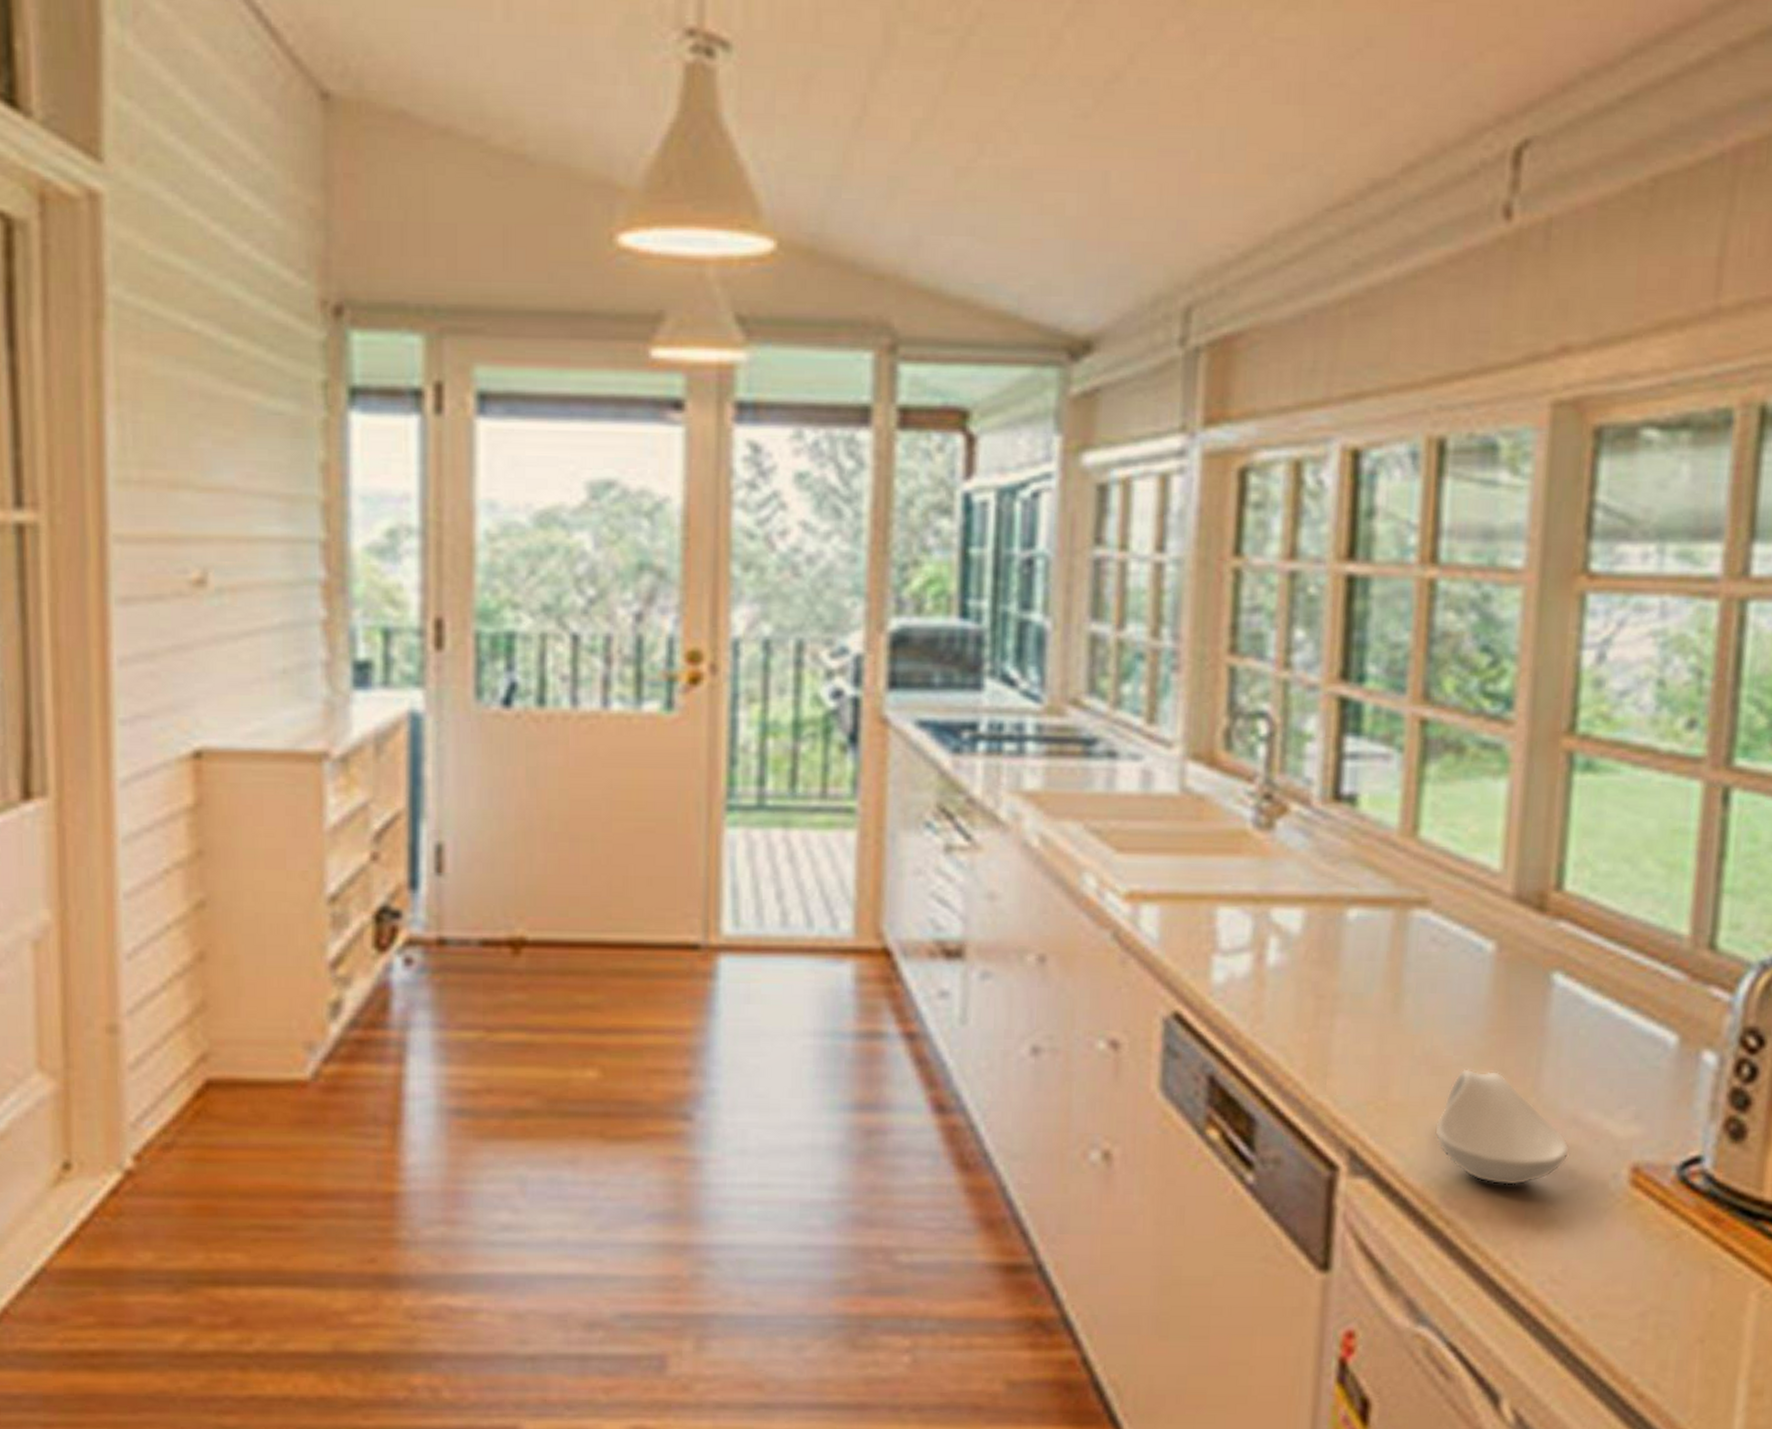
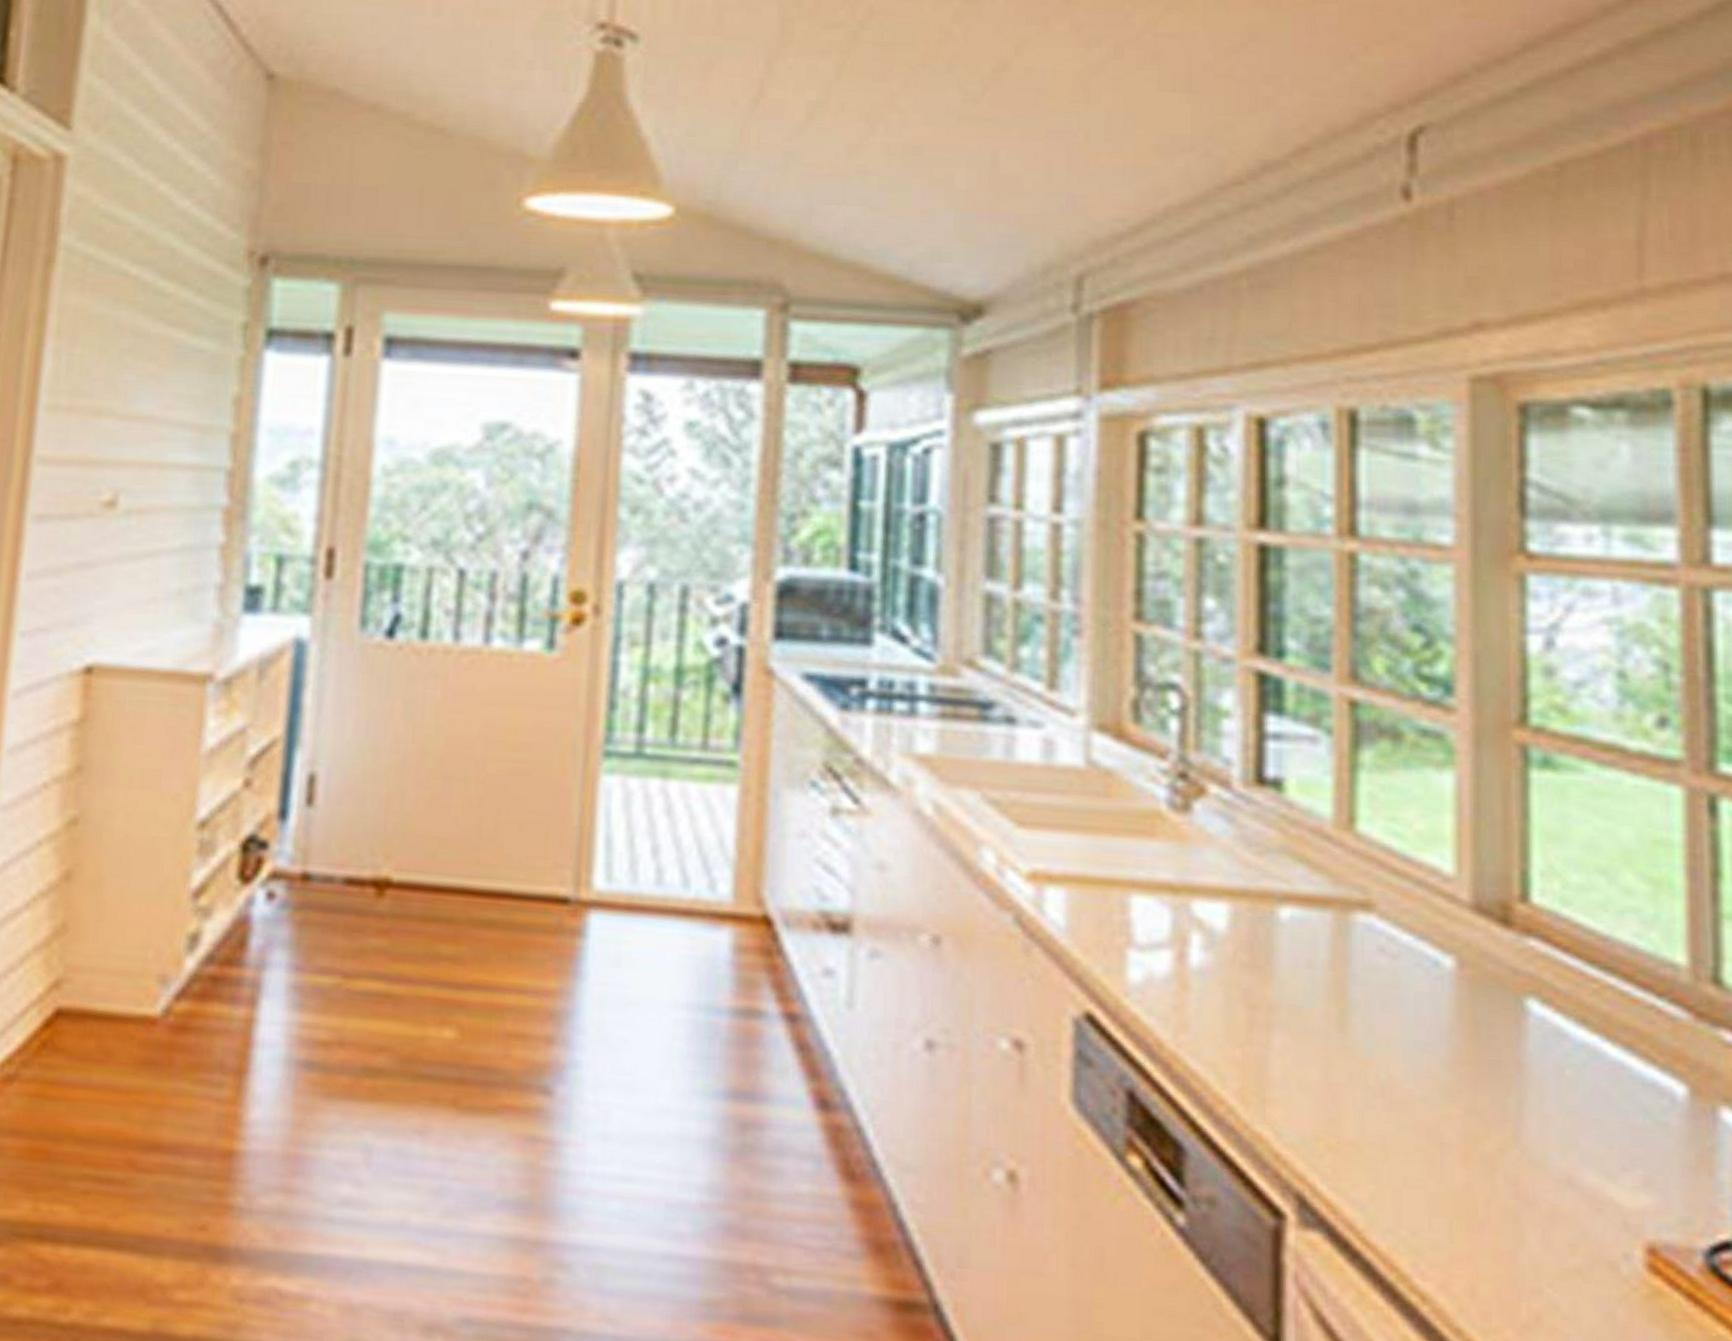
spoon rest: present [1434,1069,1571,1185] -> none [1398,1106,1568,1258]

